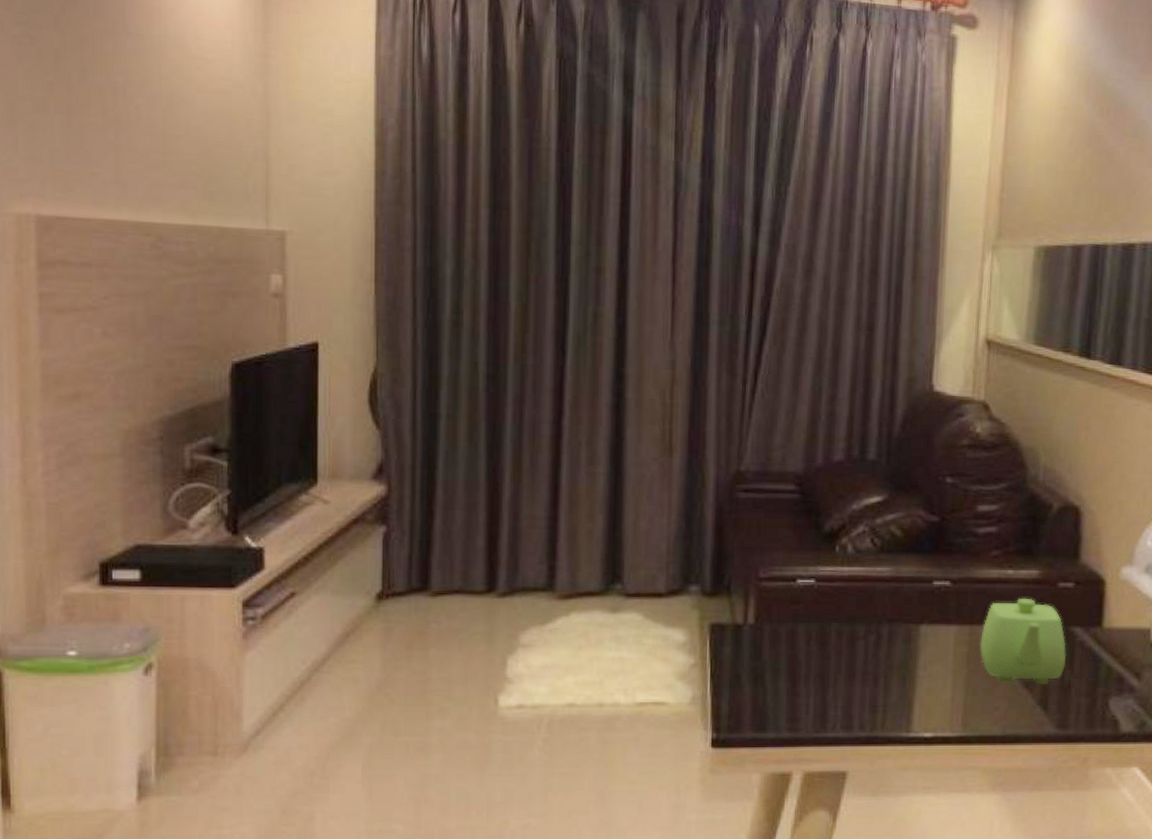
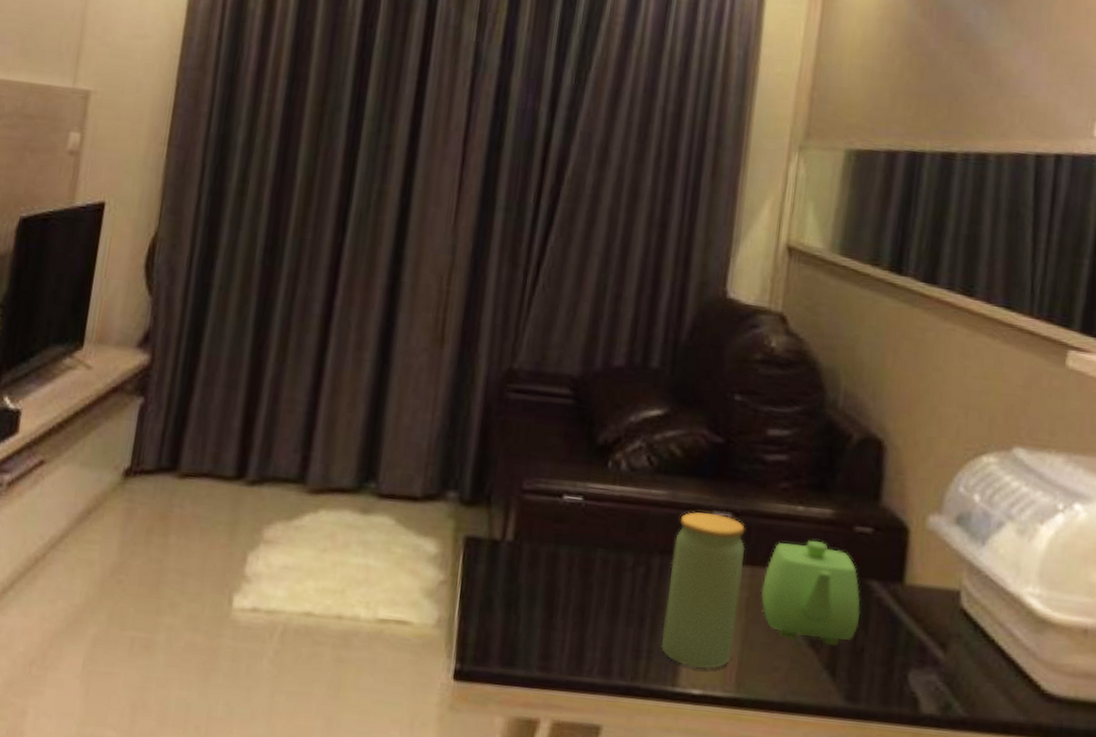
jar: none [894,583,964,716] -> present [660,511,746,670]

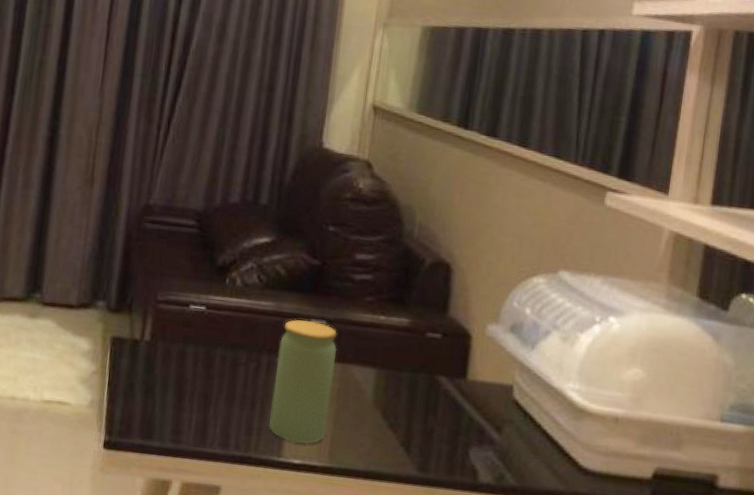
teapot: present [761,540,861,646] -> none [349,343,431,428]

